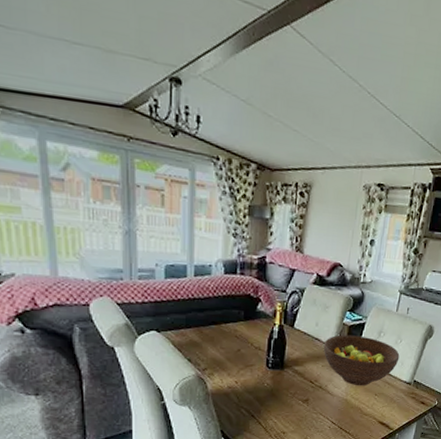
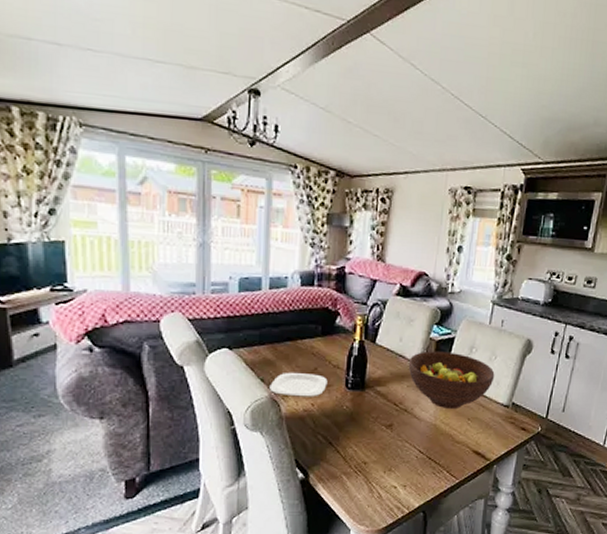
plate: none [196,353,250,376] -> present [269,372,328,397]

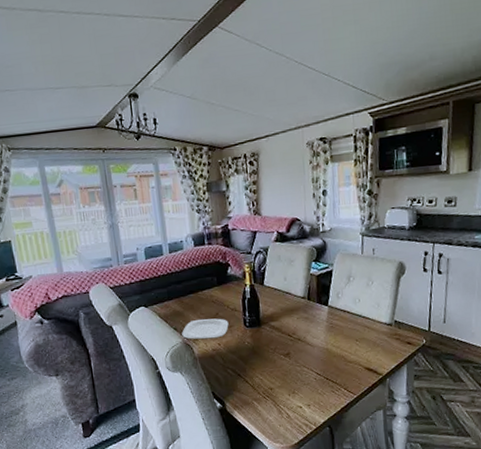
fruit bowl: present [408,351,495,410] -> none [294,283,375,334]

